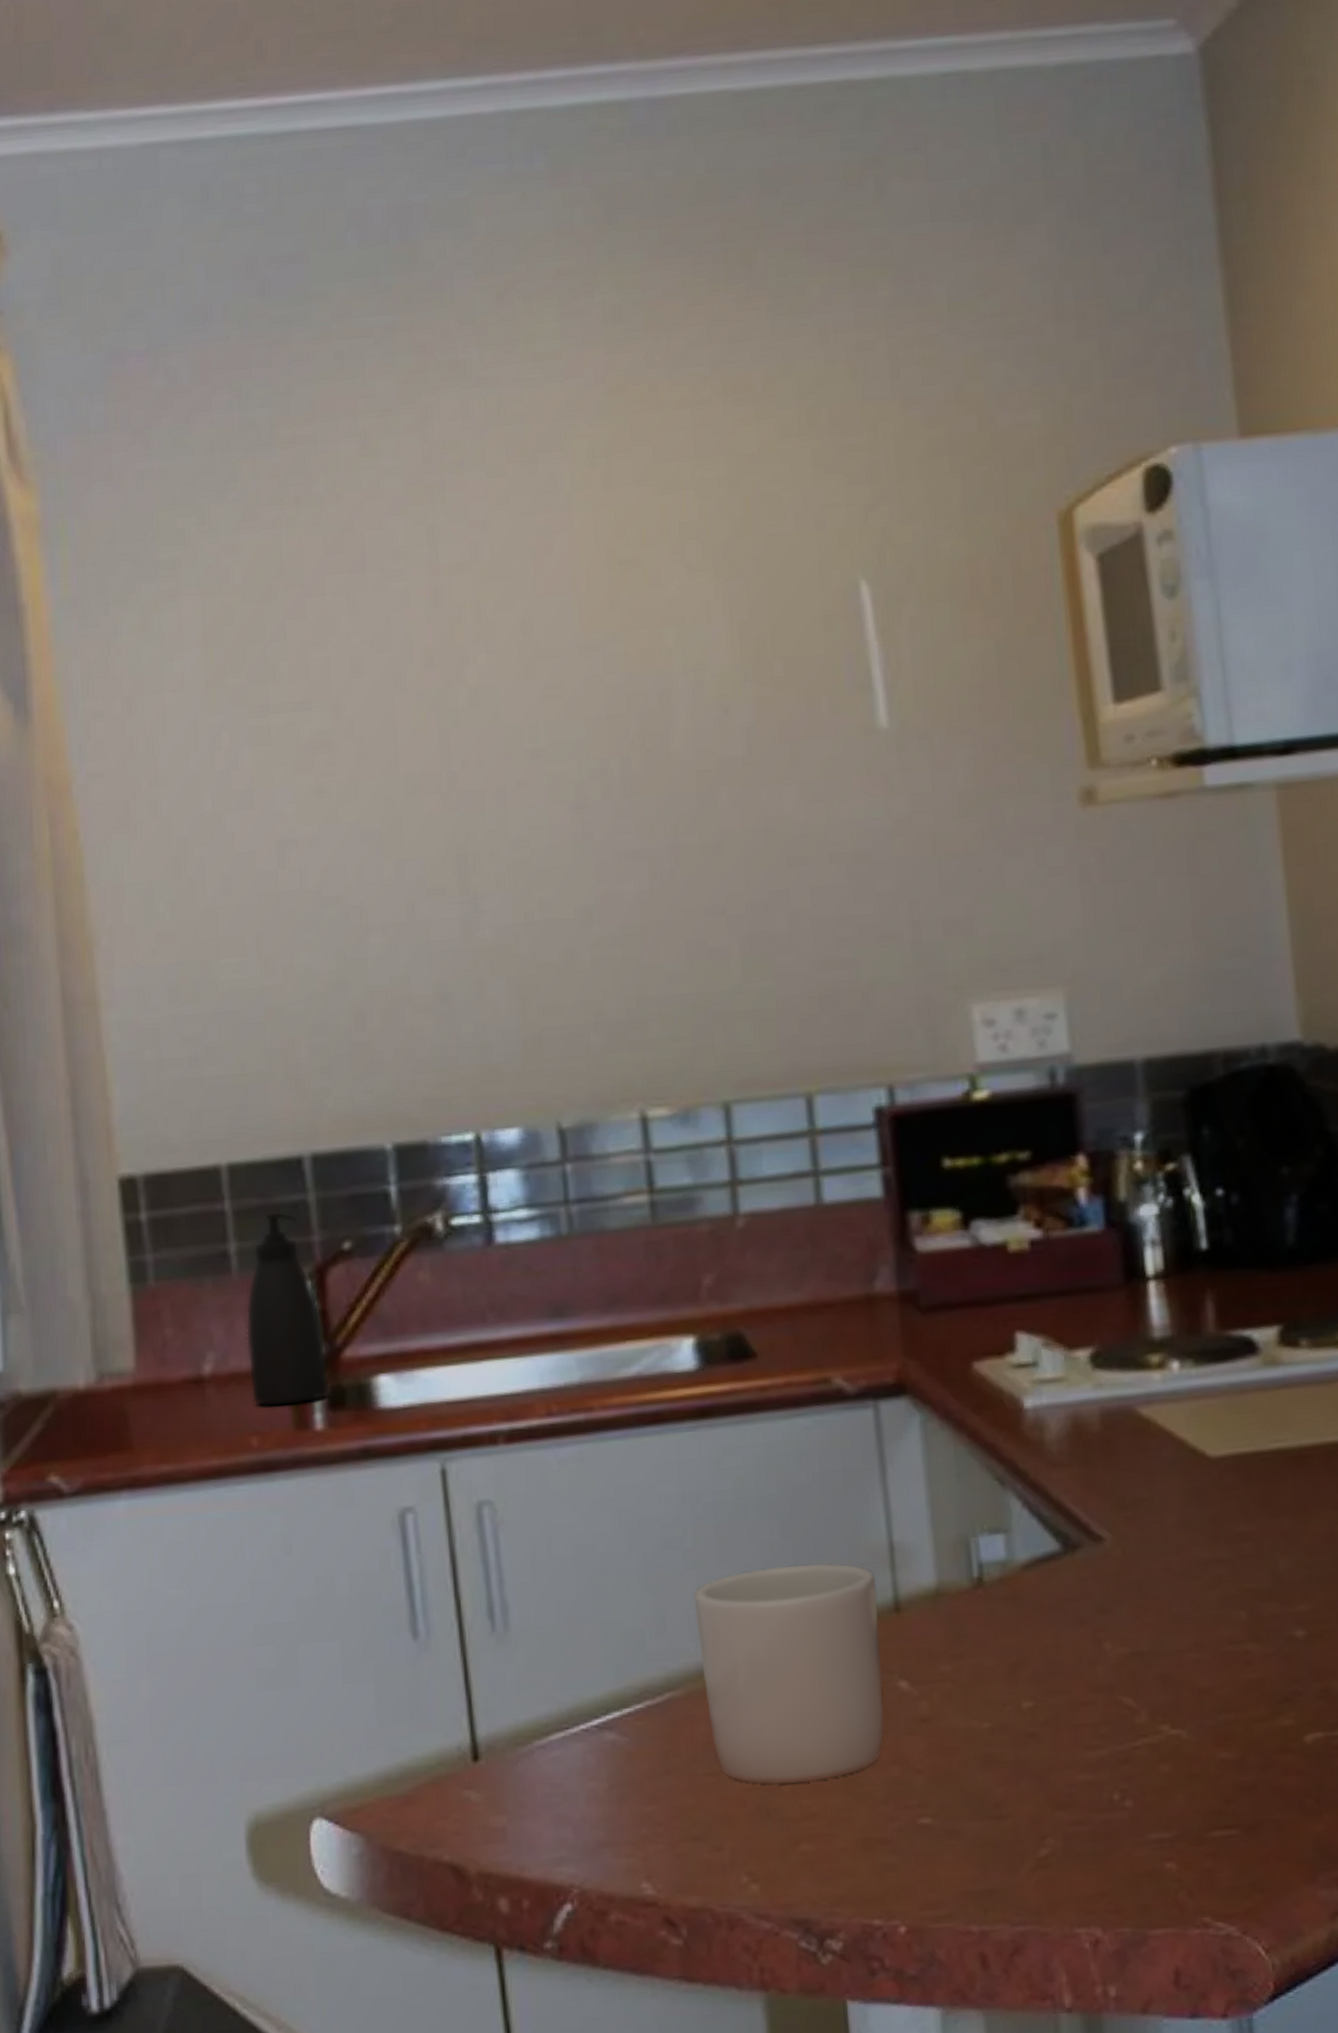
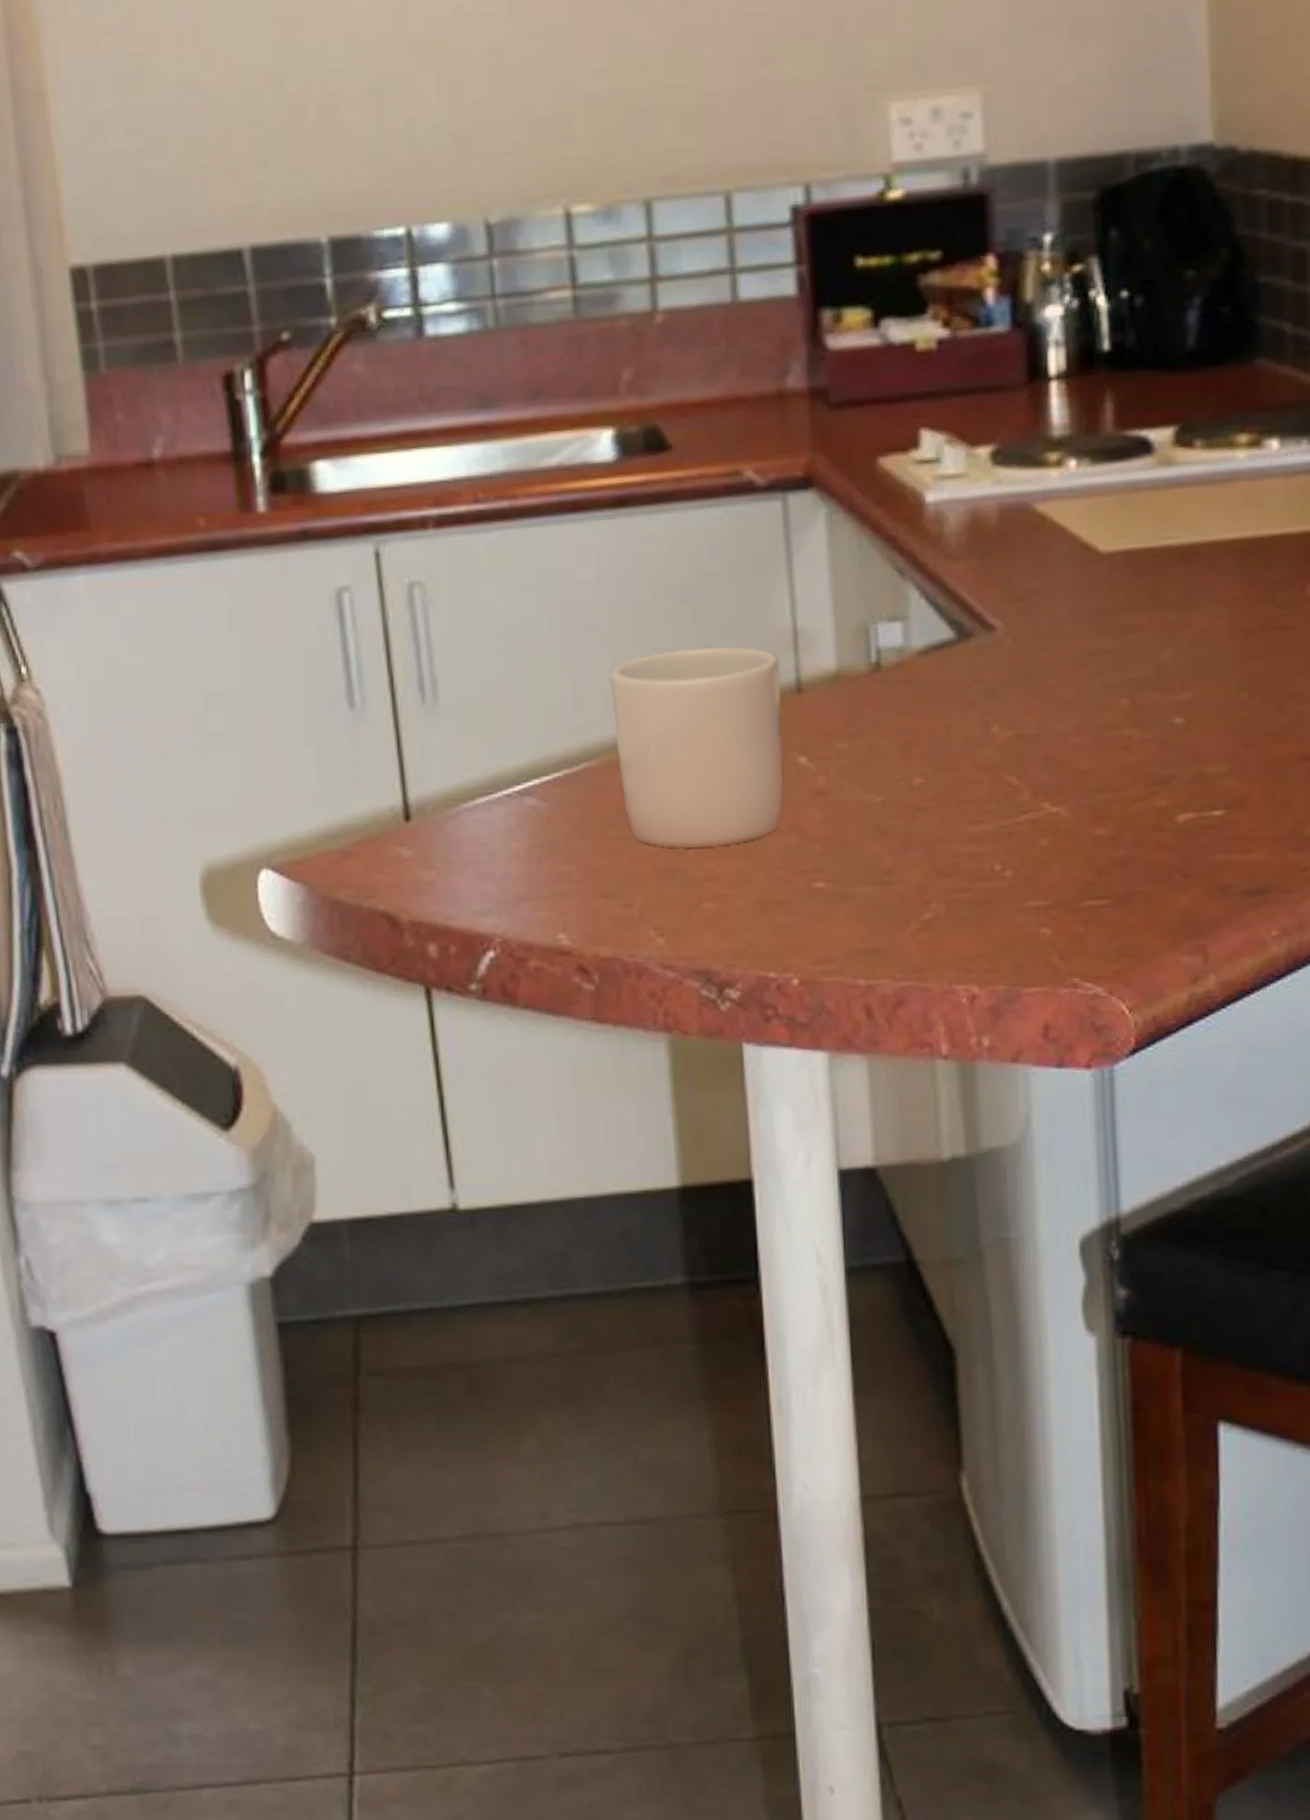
soap dispenser: present [245,1210,331,1407] -> none [191,301,272,490]

